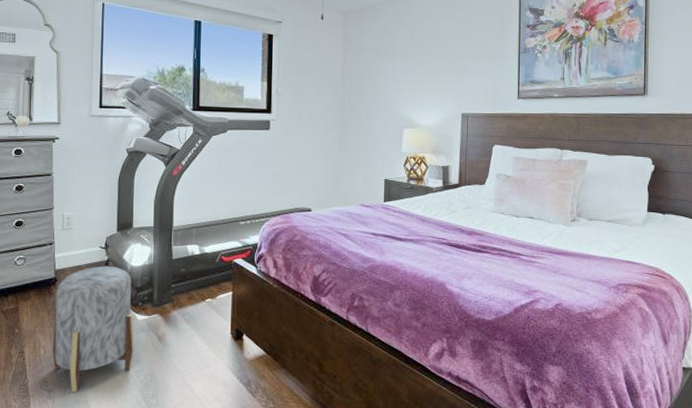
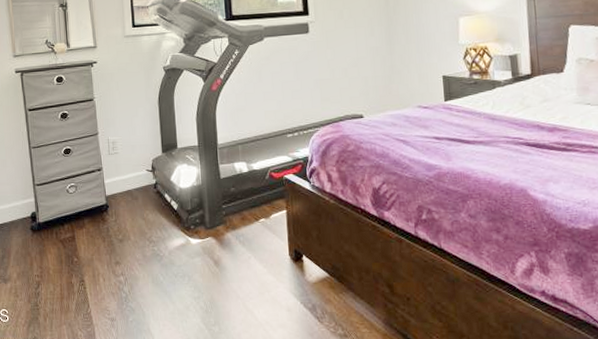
stool: present [52,266,135,392] -> none [109,189,192,320]

